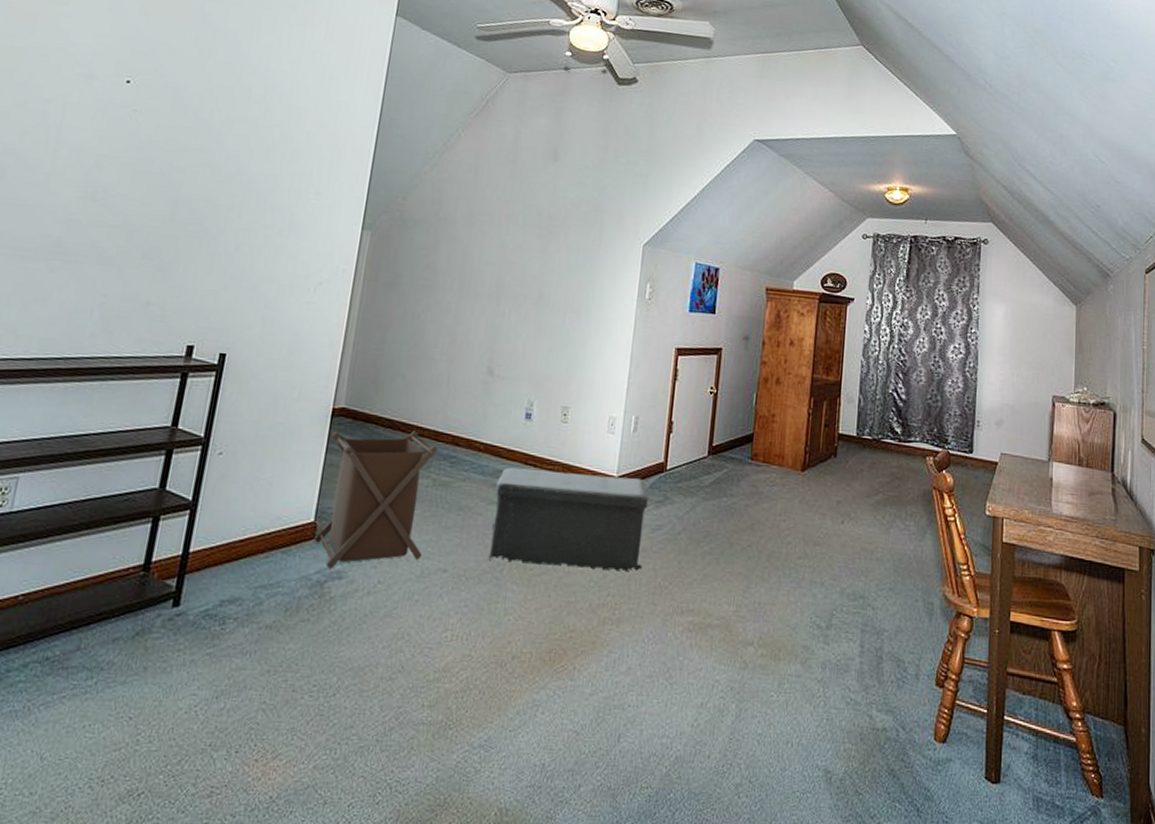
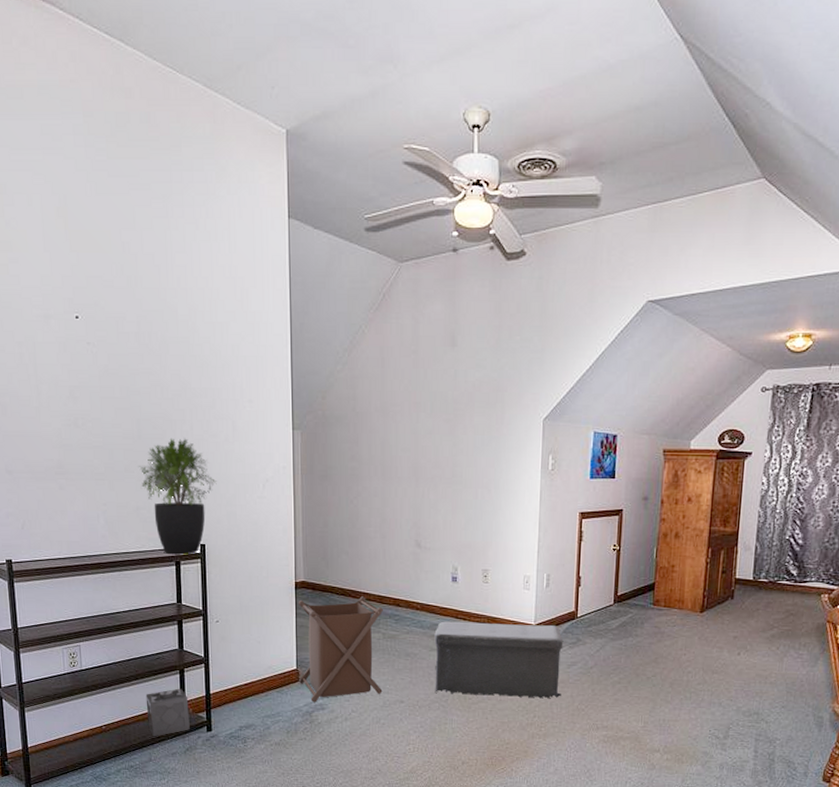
decorative box: none [88,543,156,614] -> present [145,688,190,737]
potted plant: none [160,224,258,365] -> present [139,438,217,555]

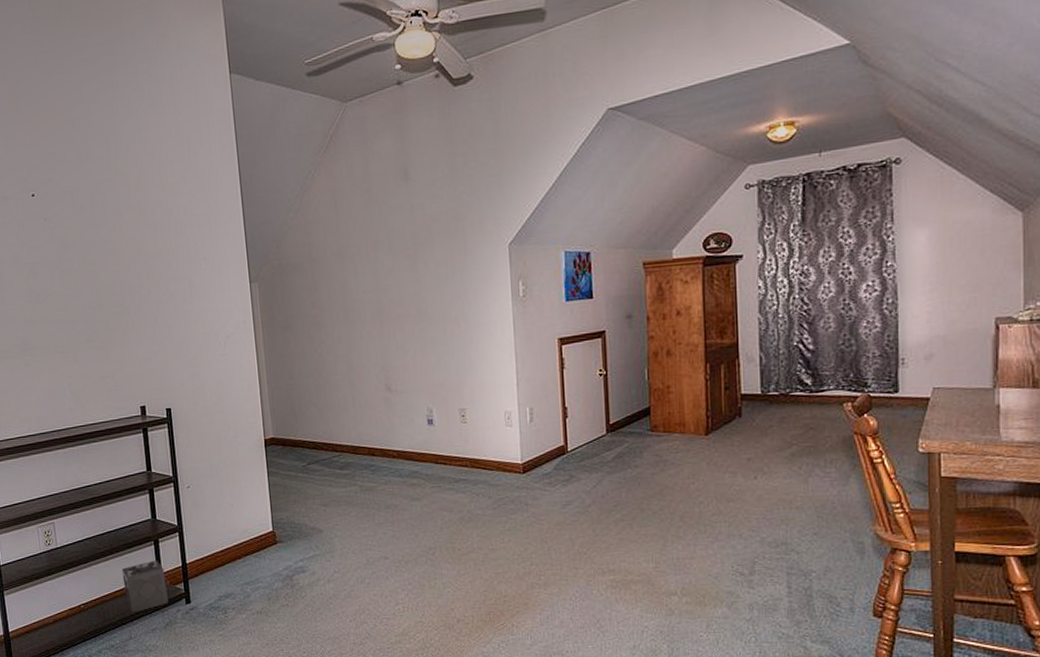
potted plant: present [139,438,217,555] -> none [101,302,178,422]
laundry basket: present [298,596,384,702] -> none [269,448,365,565]
storage ottoman: present [434,621,564,698] -> none [414,463,559,546]

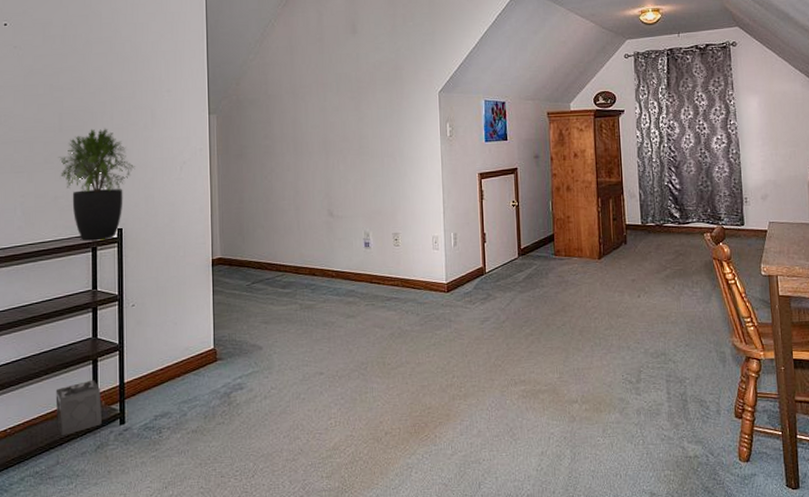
potted plant: none [101,302,178,422] -> present [59,128,135,241]

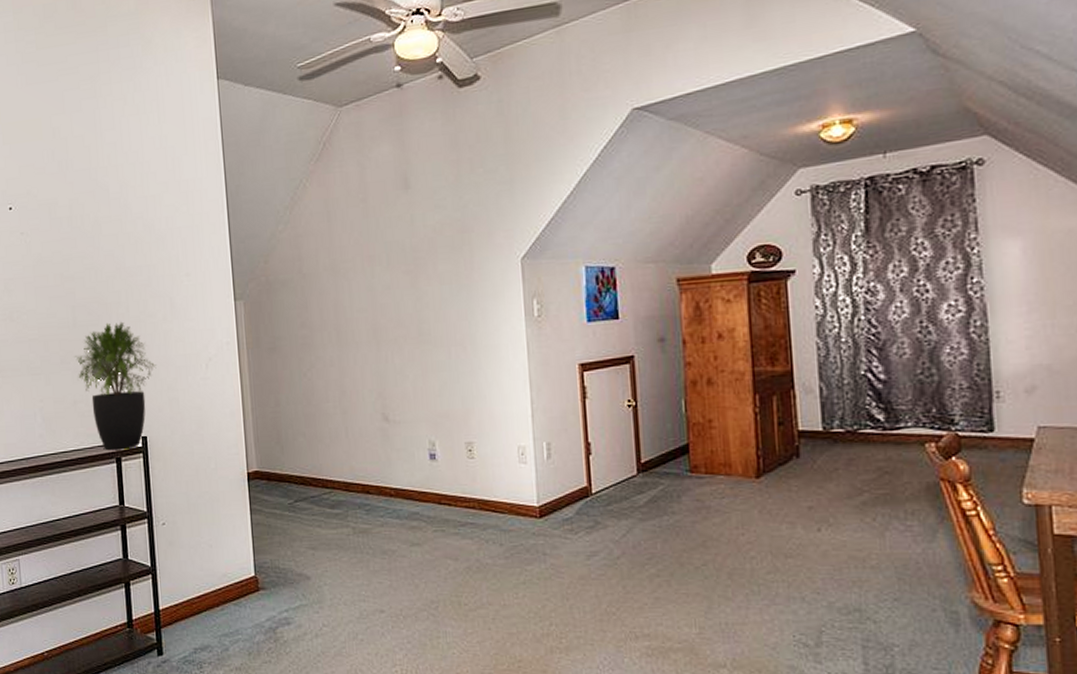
decorative box: present [55,380,102,436] -> none [89,605,139,664]

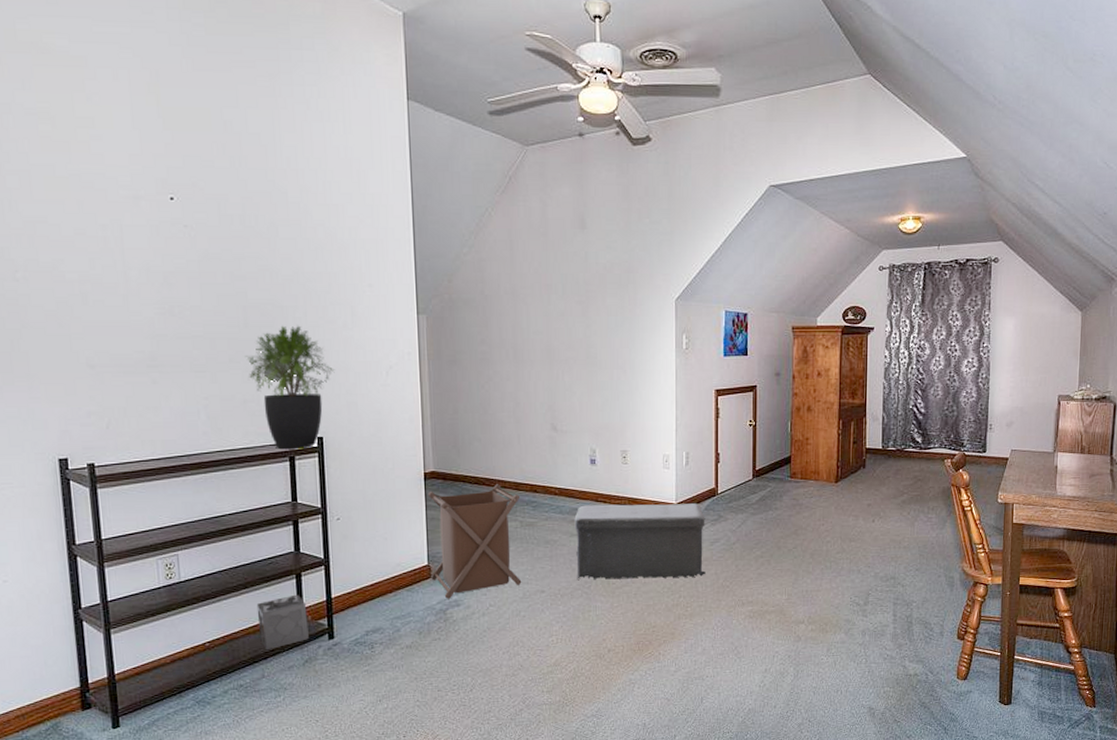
decorative box: none [89,605,139,664] -> present [256,594,309,650]
laundry basket: none [252,484,358,616] -> present [427,484,522,599]
storage ottoman: none [414,506,583,600] -> present [574,503,706,579]

